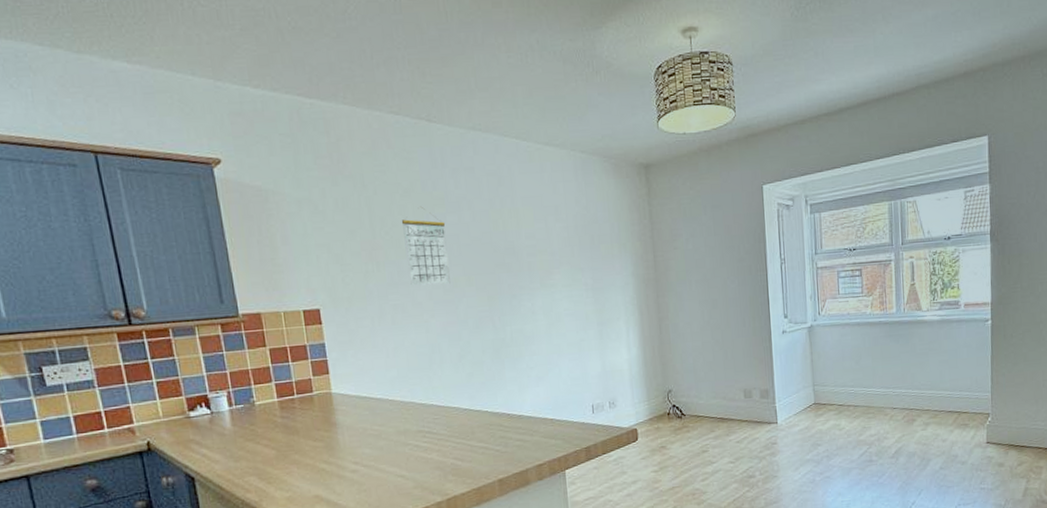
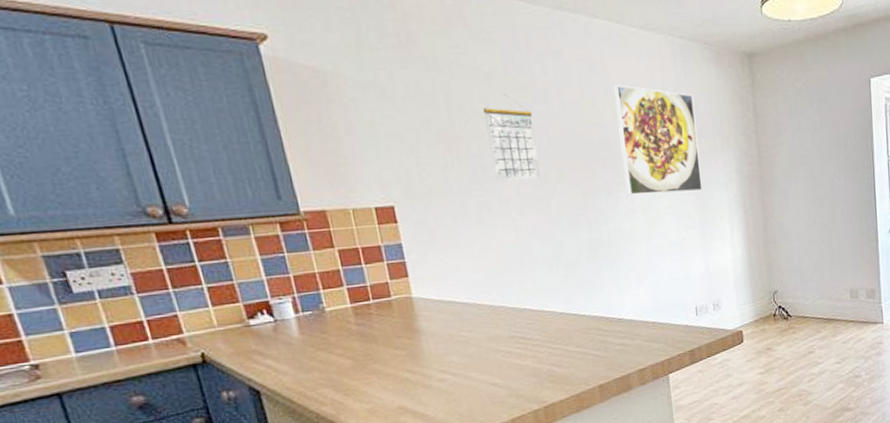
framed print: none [519,196,600,298] -> present [614,85,703,195]

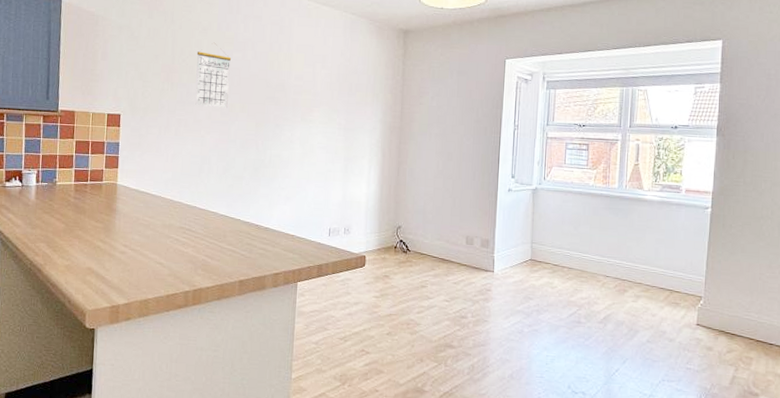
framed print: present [614,85,703,195] -> none [290,44,355,134]

